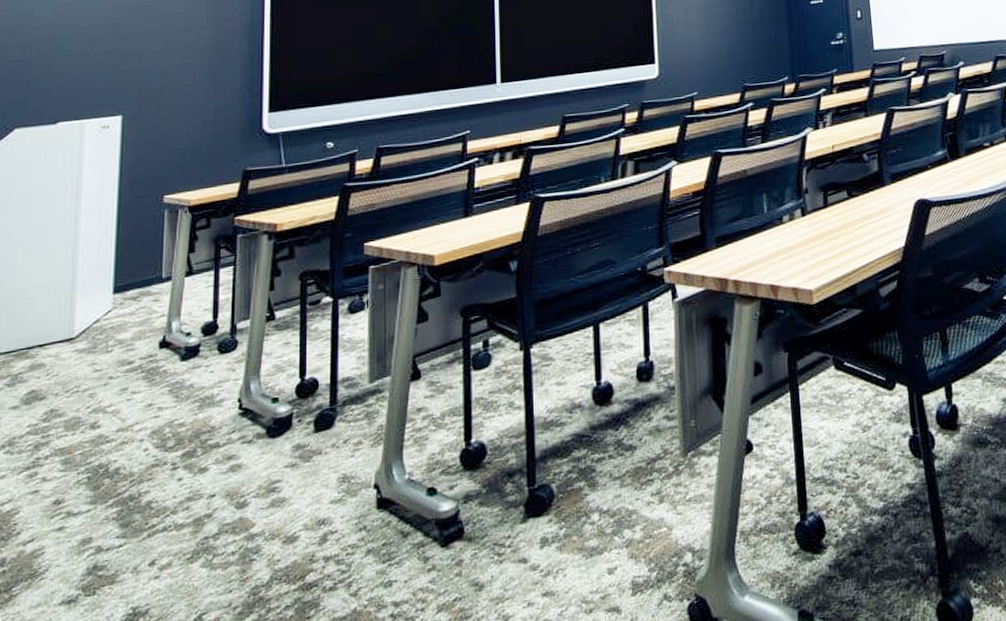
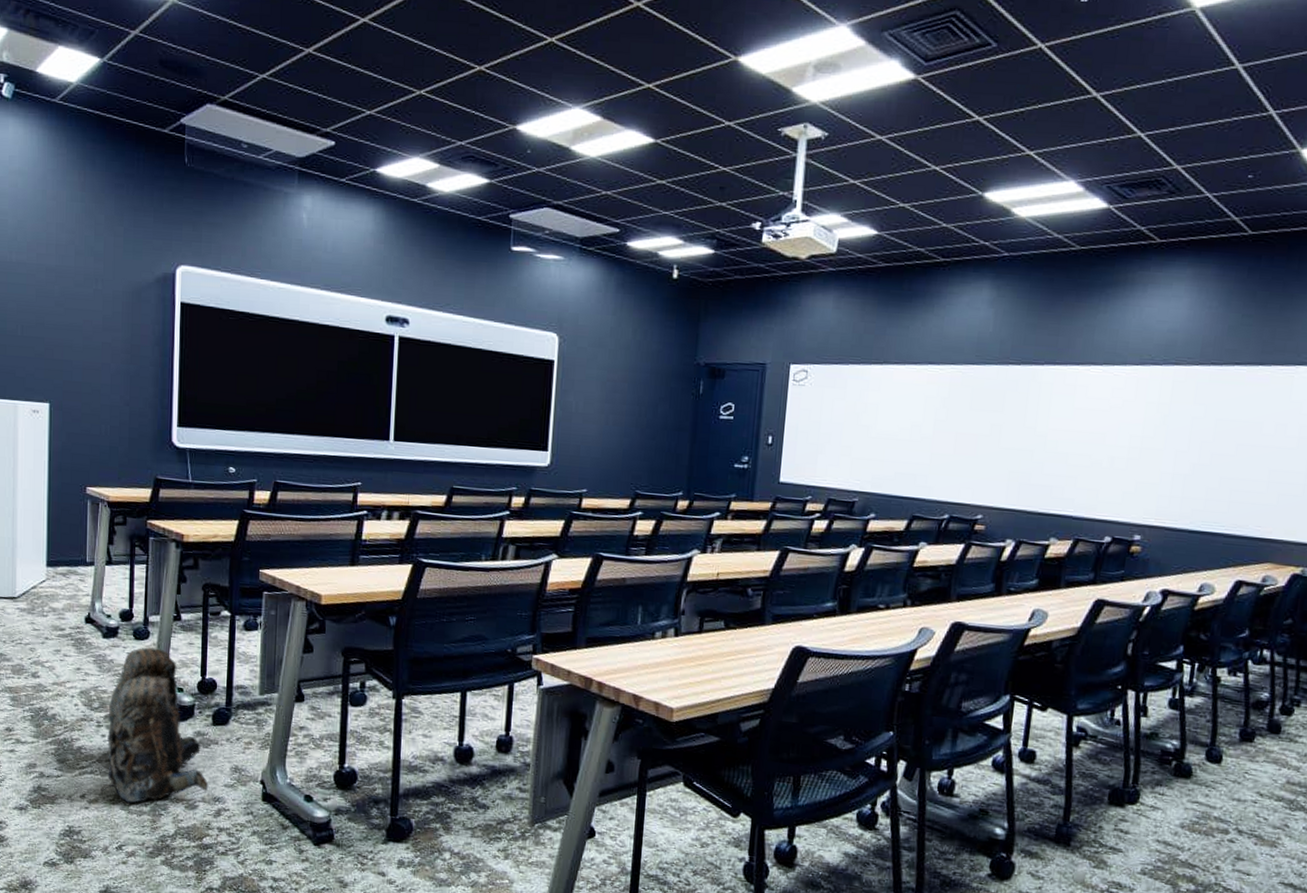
backpack: none [175,358,312,556] -> present [100,647,209,803]

